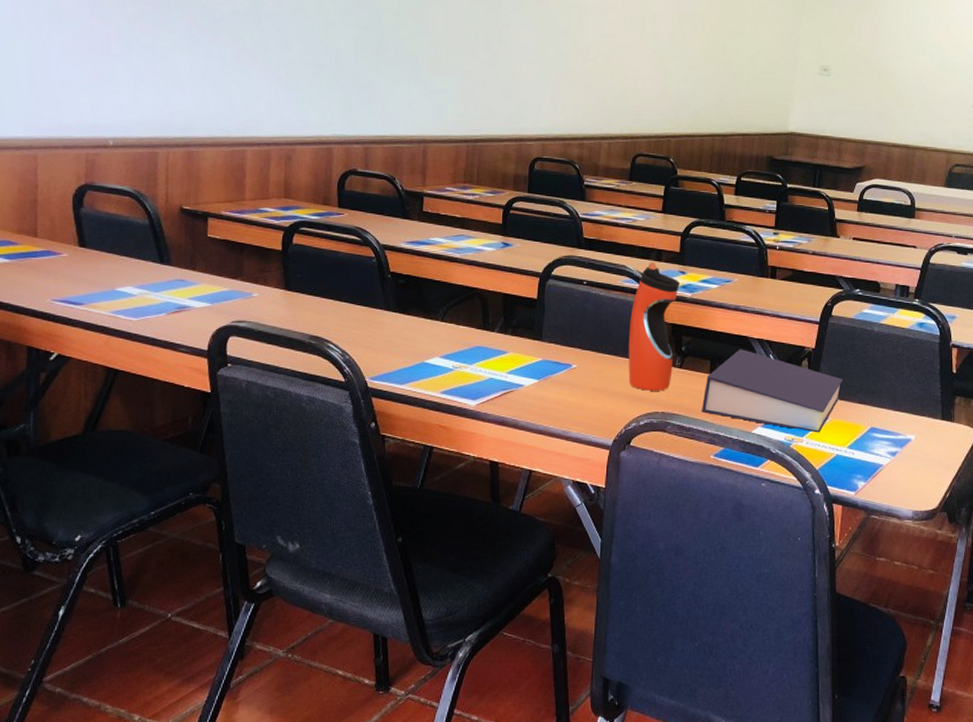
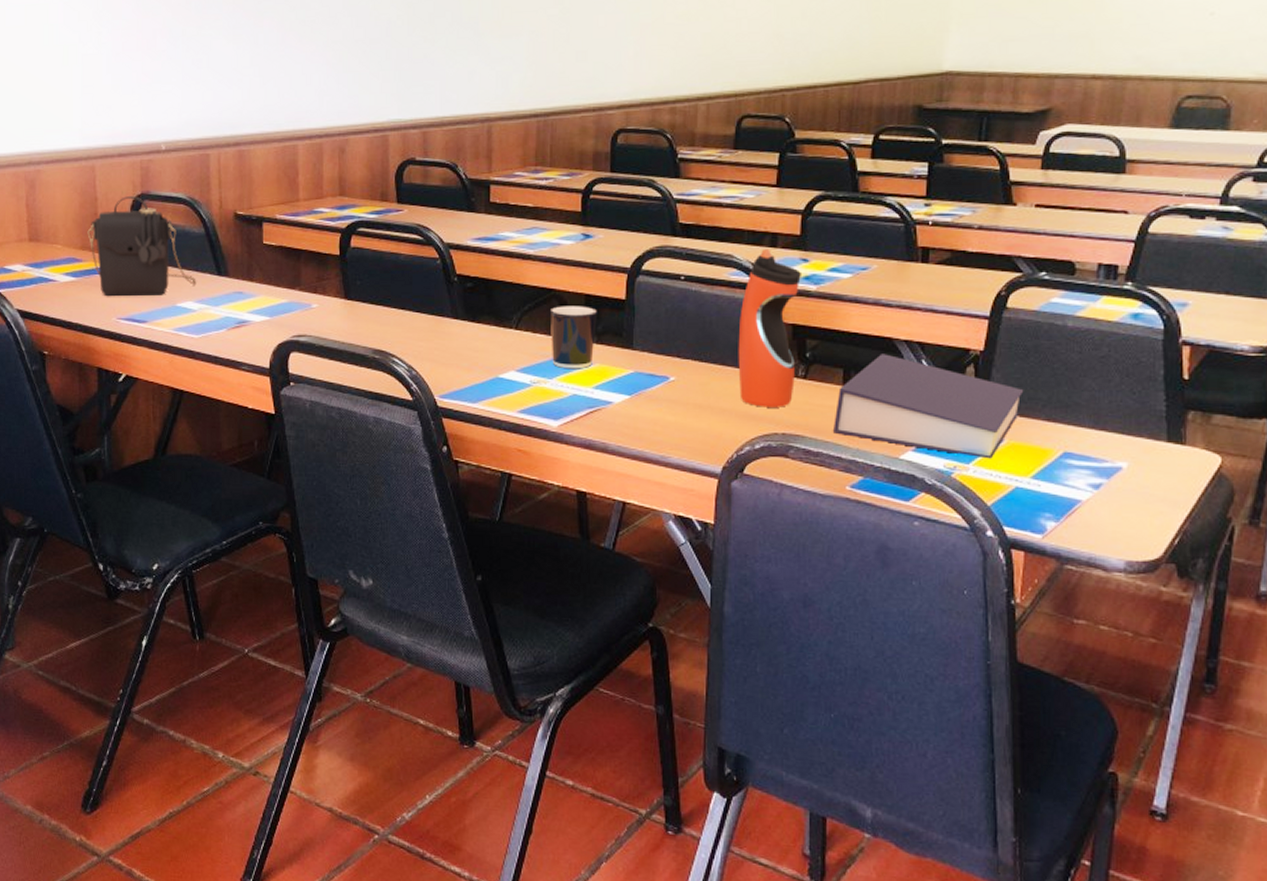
handbag: none [25,186,138,280] -> present [87,196,197,296]
mug: none [471,302,513,357] -> present [549,306,597,369]

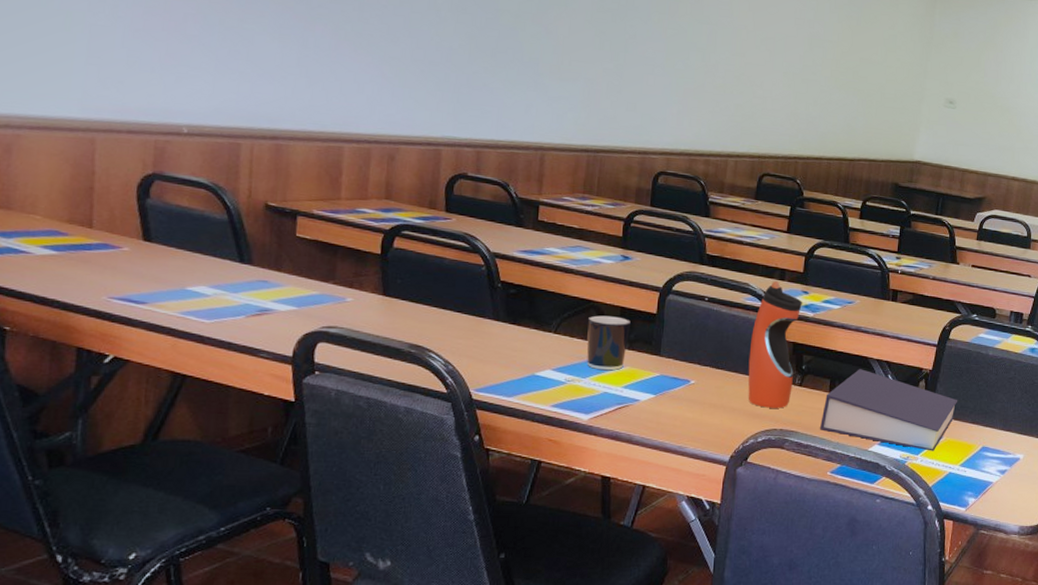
handbag: present [87,196,197,296] -> none [78,174,213,278]

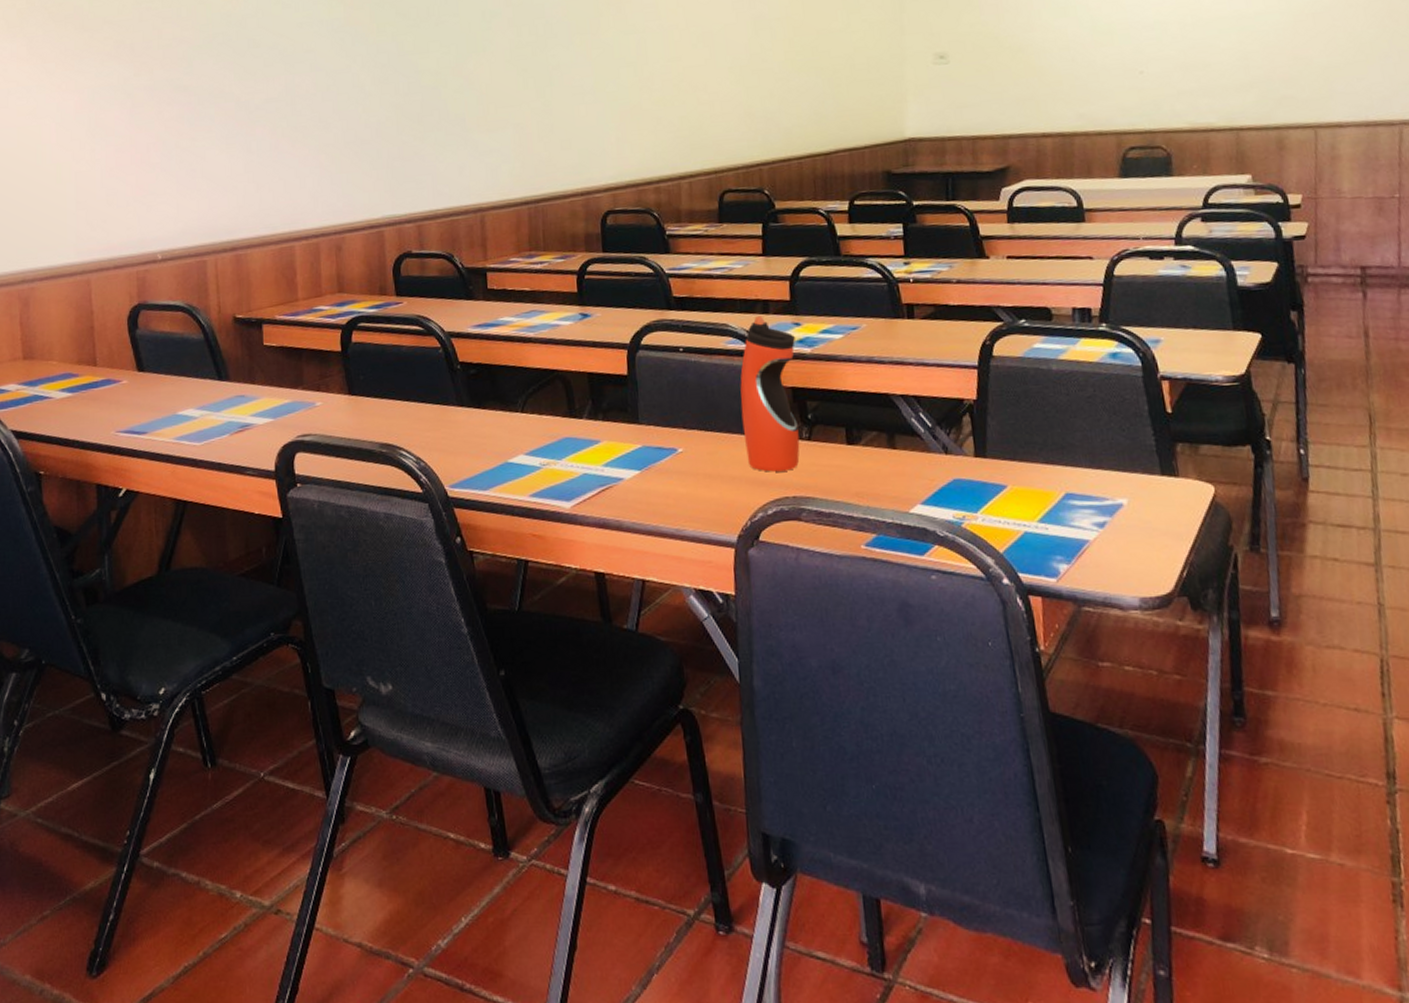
mug: present [586,315,631,371] -> none [554,384,602,449]
book: present [820,369,958,451] -> none [842,409,1020,506]

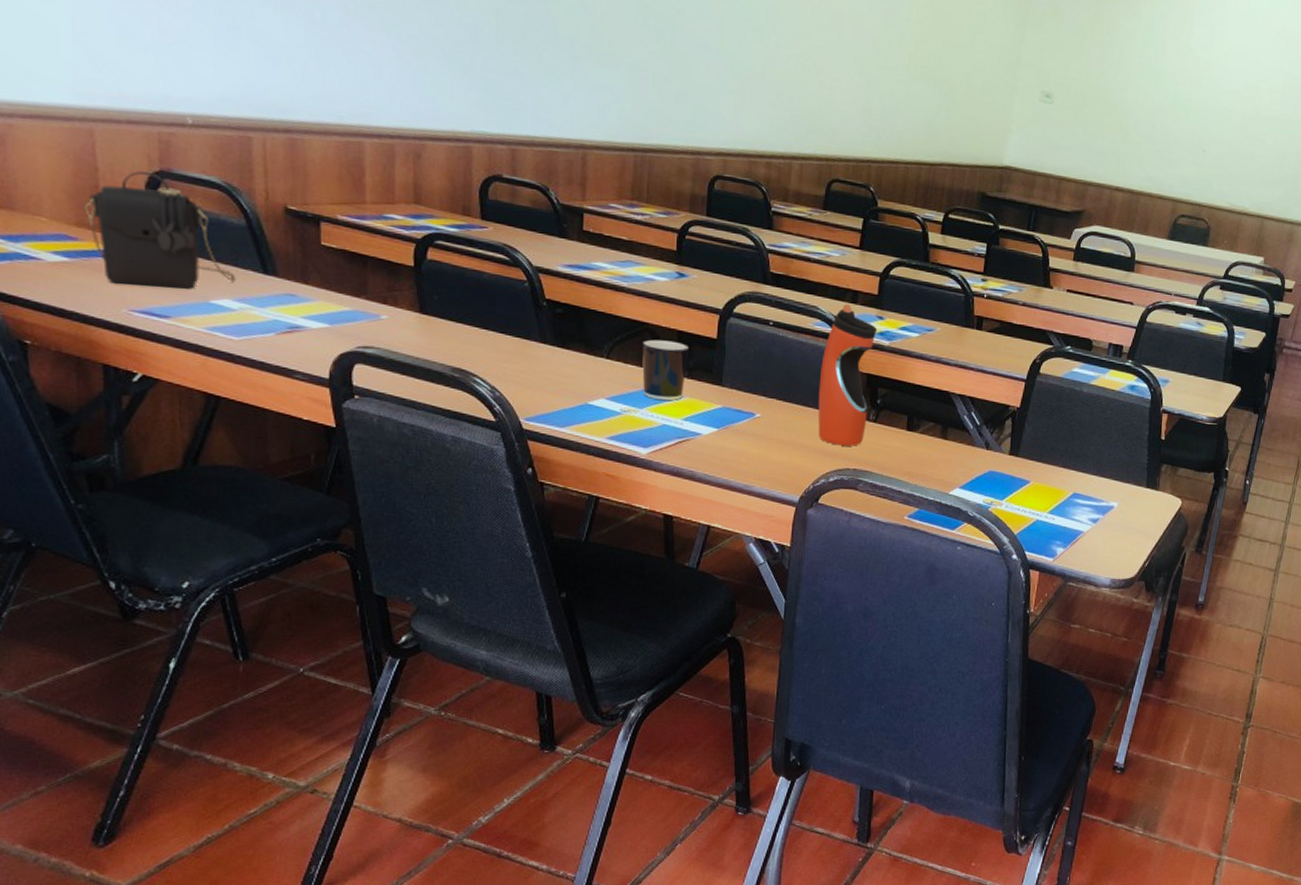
handbag: none [83,307,197,409] -> present [84,171,236,289]
mug: none [554,384,602,449] -> present [641,339,689,401]

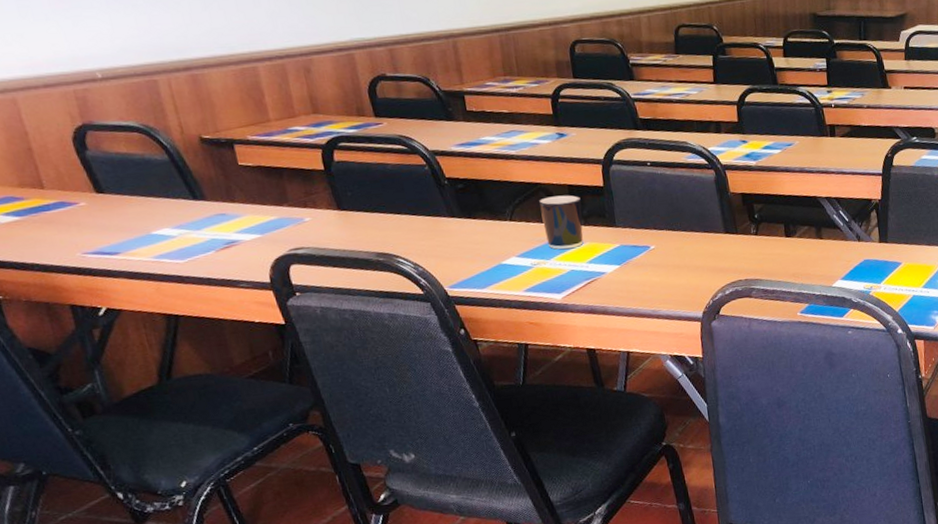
handbag: present [84,171,236,289] -> none [23,127,170,232]
water bottle: present [818,304,878,446] -> none [699,135,749,261]

